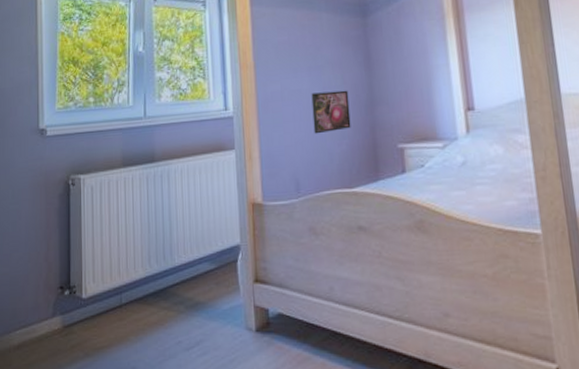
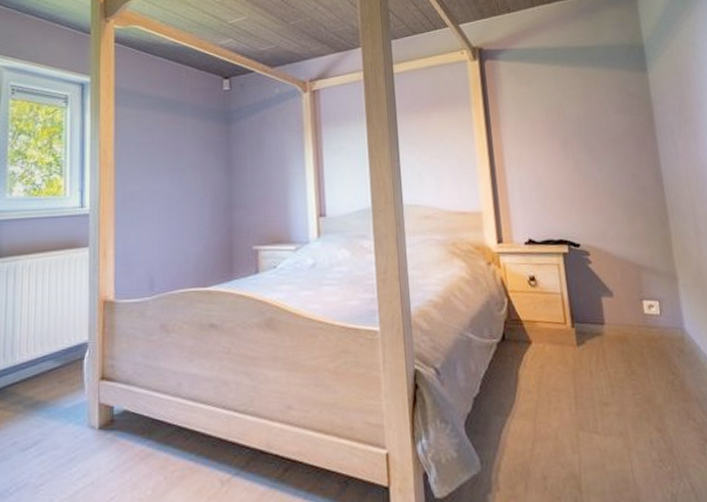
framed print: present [311,90,351,134] -> none [171,193,209,234]

